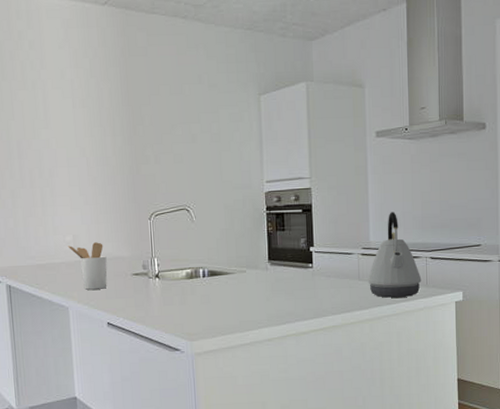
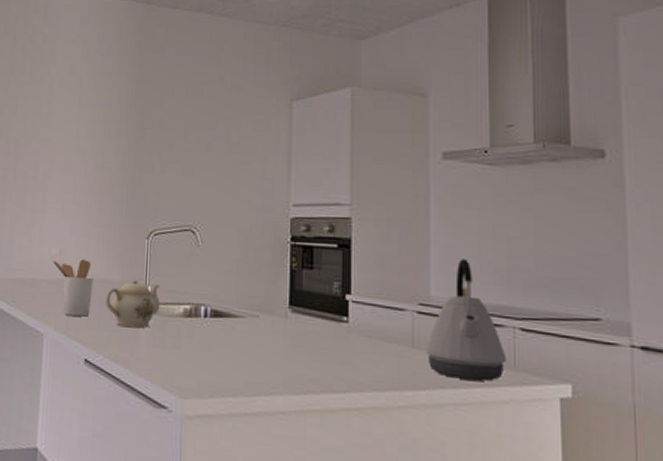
teapot: none [118,254,166,293] -> present [104,280,160,328]

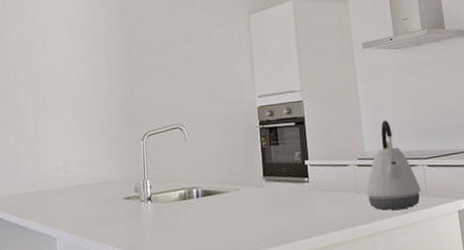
utensil holder: present [52,259,93,317] -> none [58,166,98,218]
teapot: present [104,280,160,328] -> none [109,176,159,218]

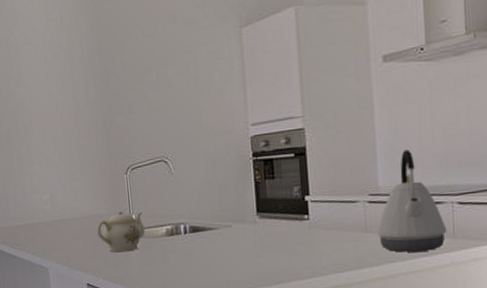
teapot: none [109,176,159,218] -> present [96,211,145,252]

